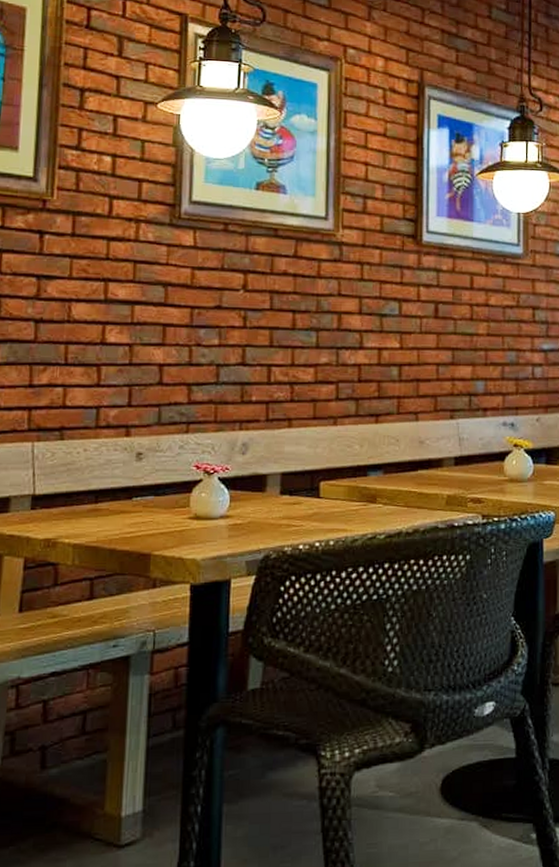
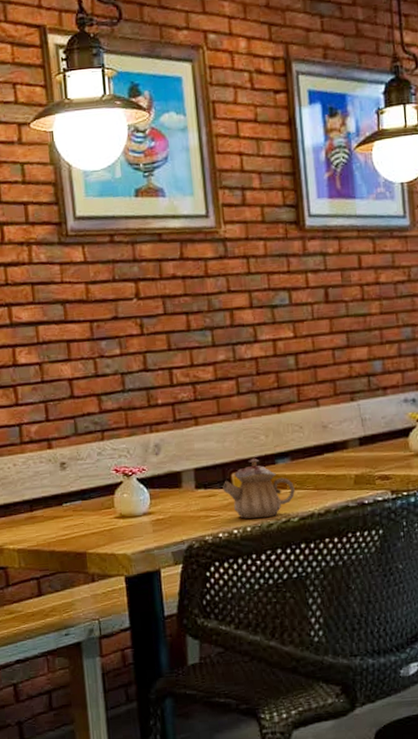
teapot: none [309,467,384,532] -> present [223,457,295,519]

